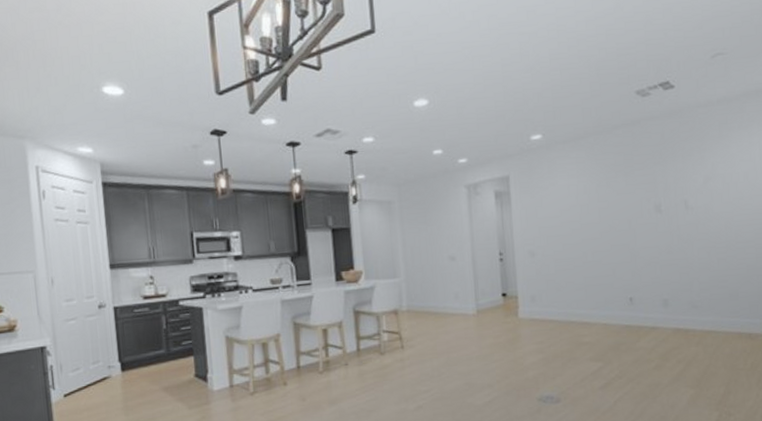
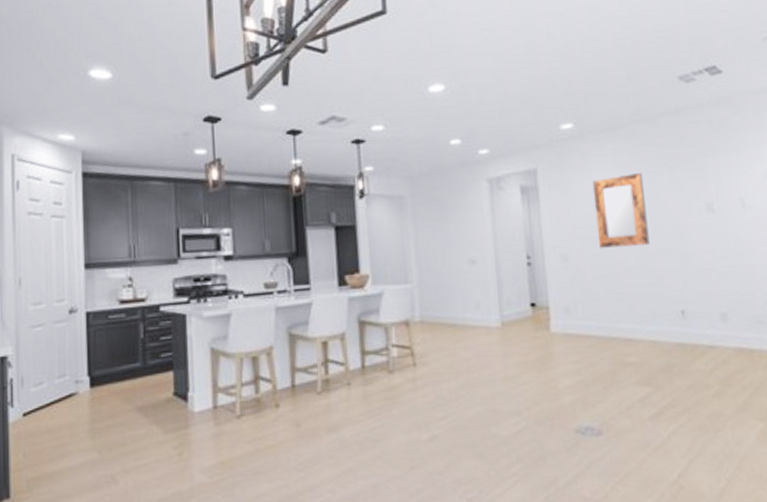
home mirror: none [557,179,605,245] -> present [592,173,650,248]

